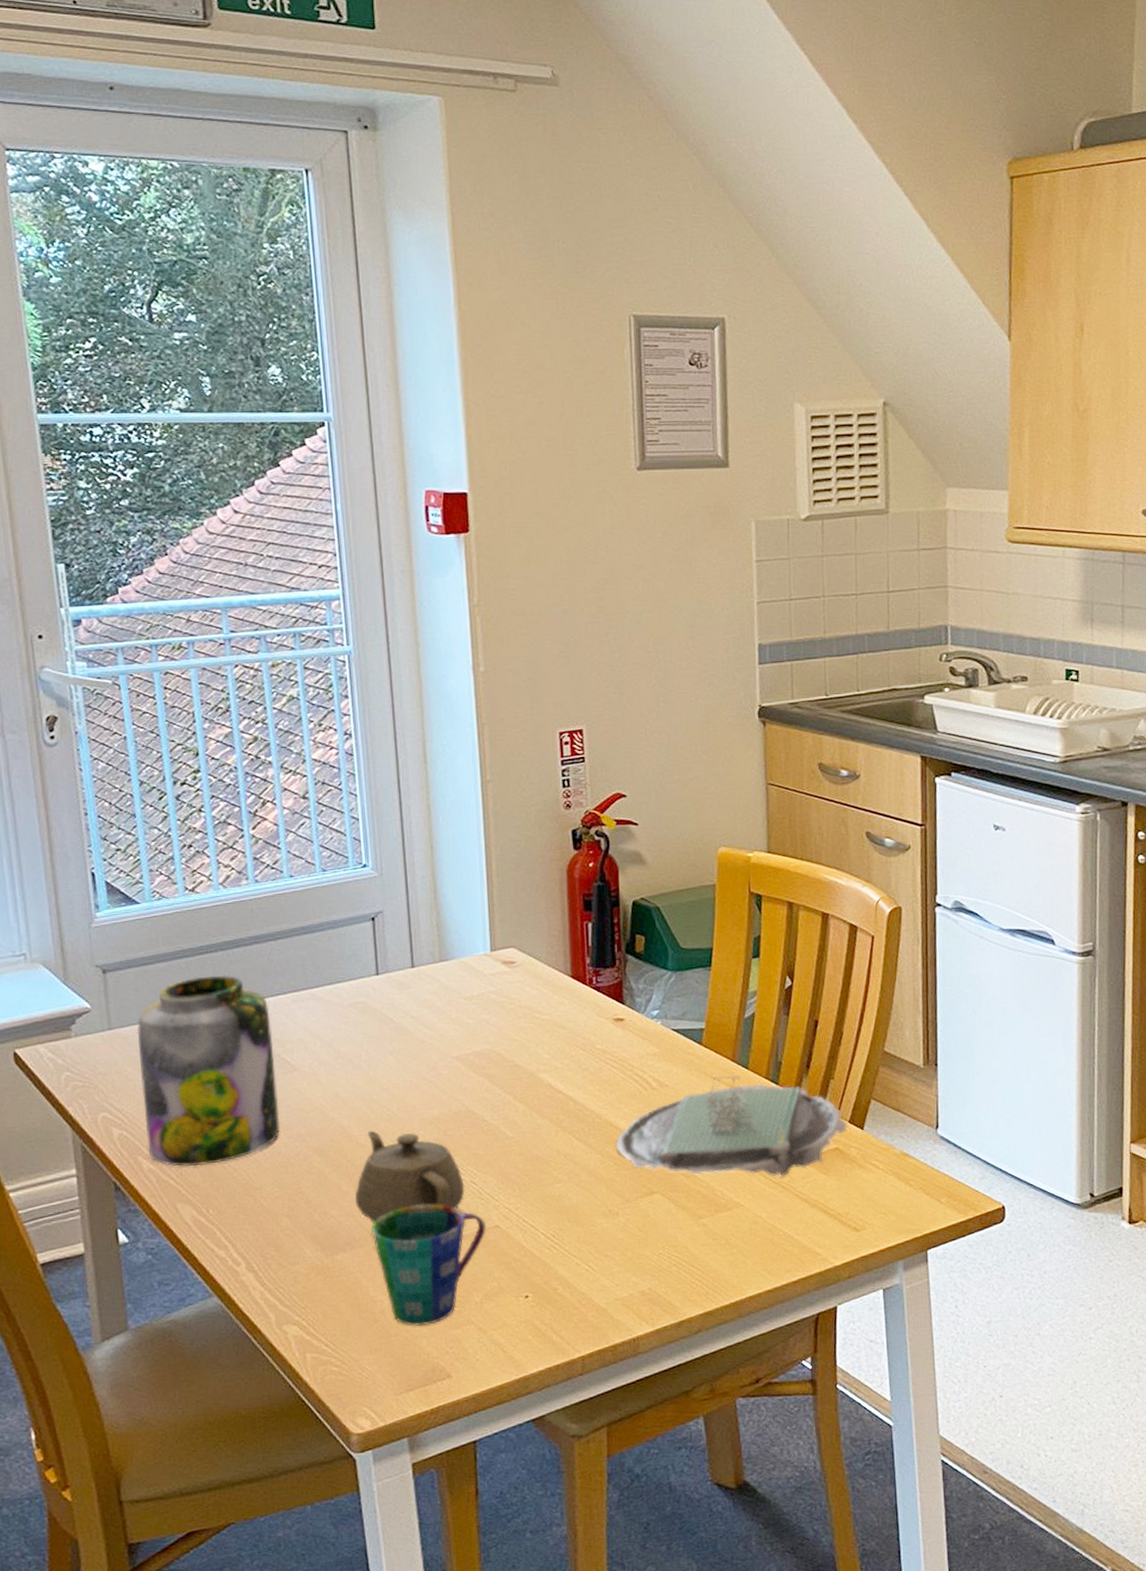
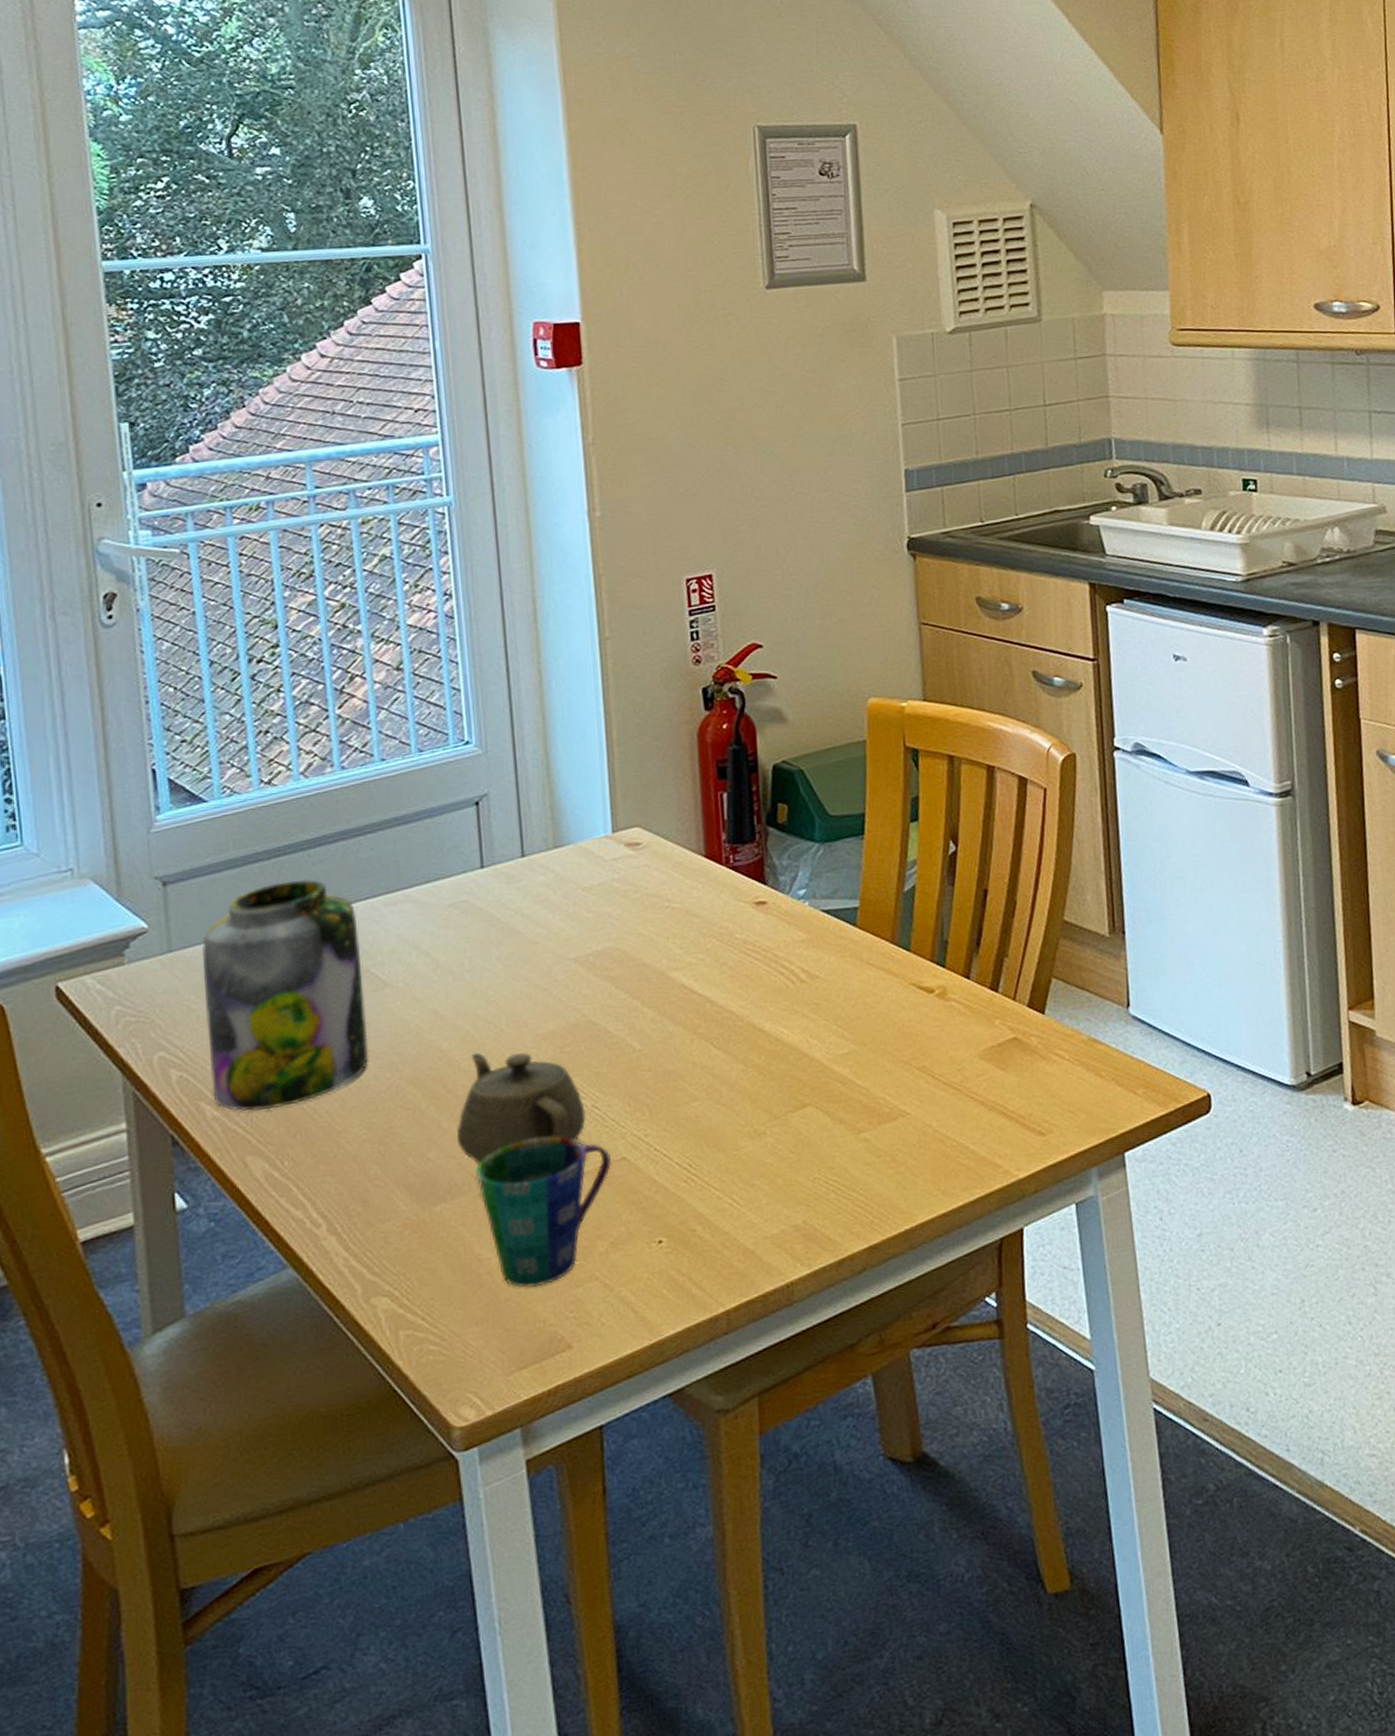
plate: present [615,1076,847,1178] -> none [760,960,1026,1080]

